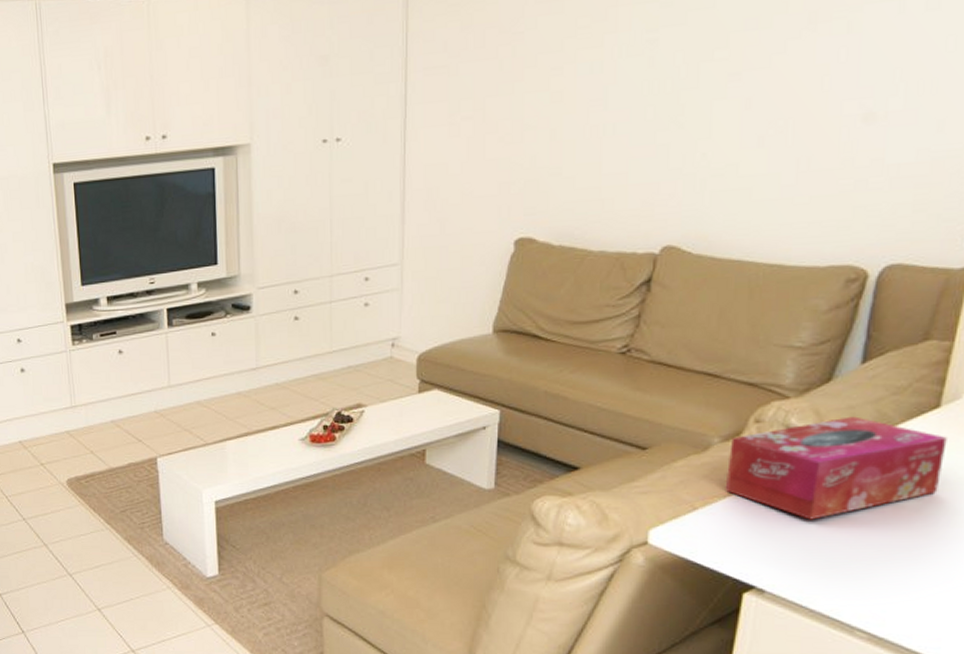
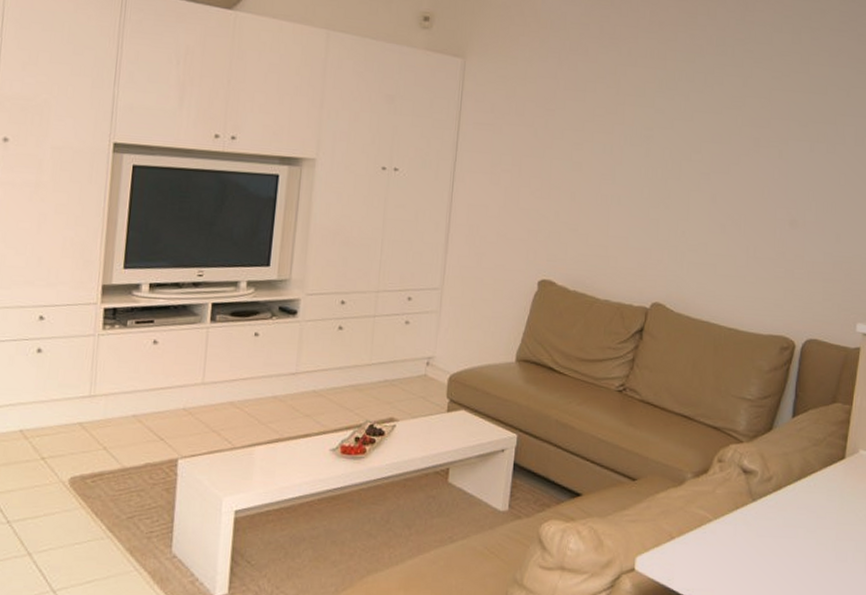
tissue box: present [725,416,947,520] -> none [695,462,850,552]

